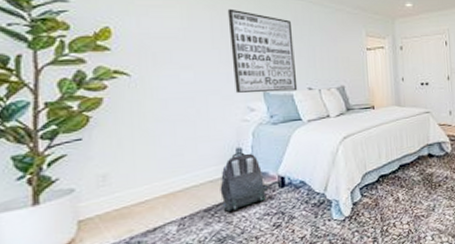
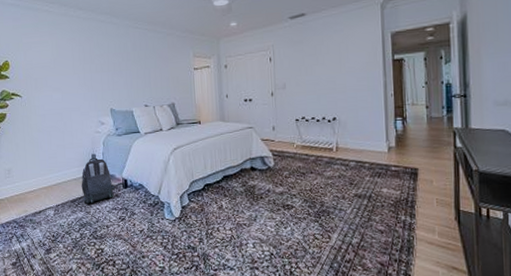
wall art: present [227,8,298,93] -> none [83,40,137,110]

